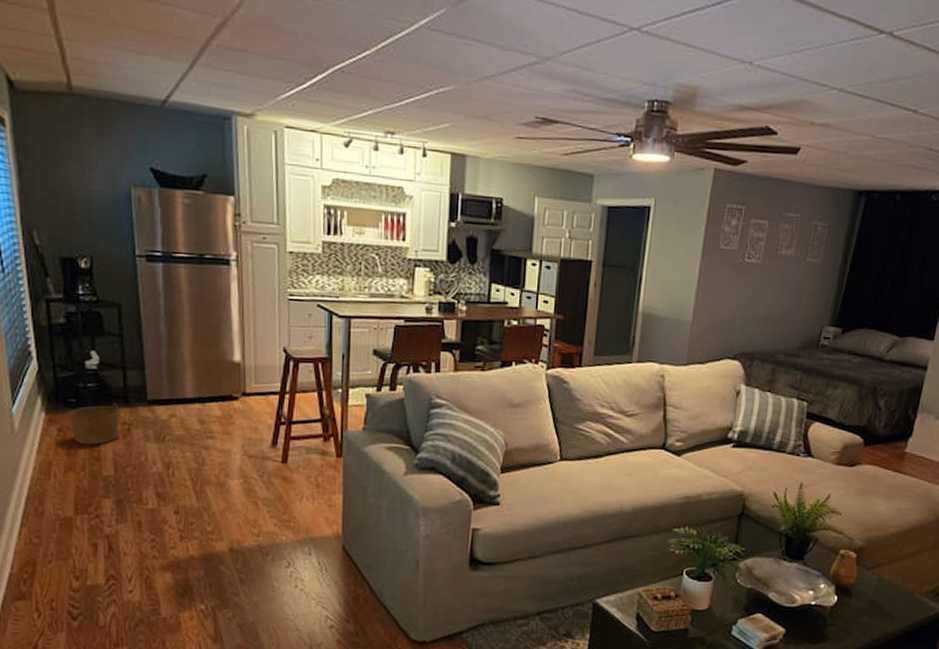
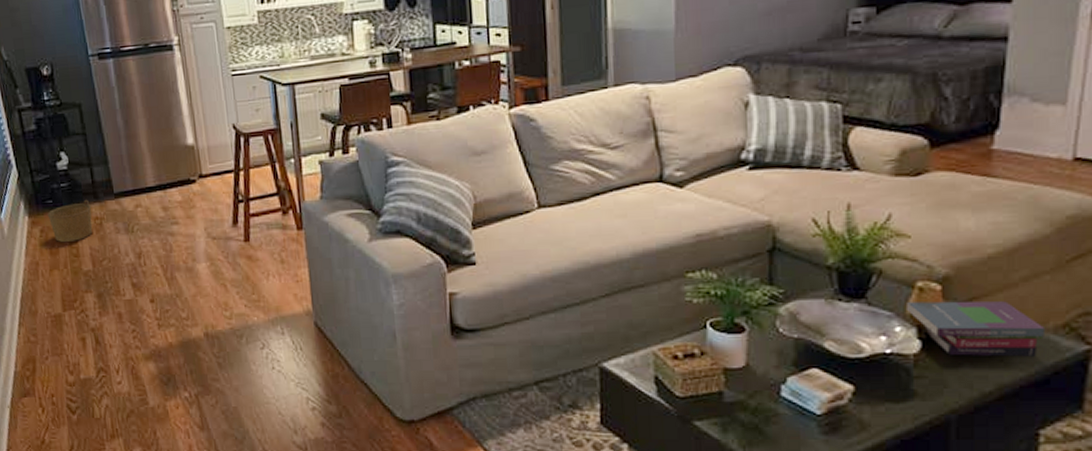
books: none [830,565,921,613] -> present [907,301,1046,357]

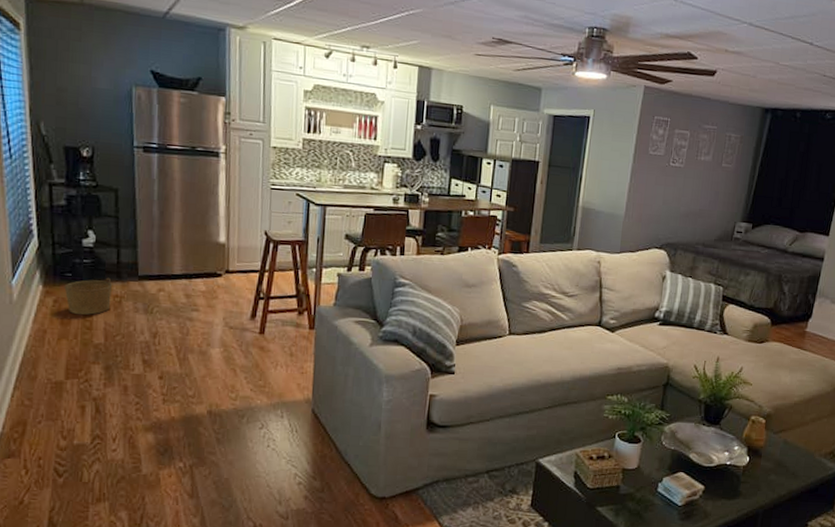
books: present [907,301,1046,357] -> none [743,430,820,473]

